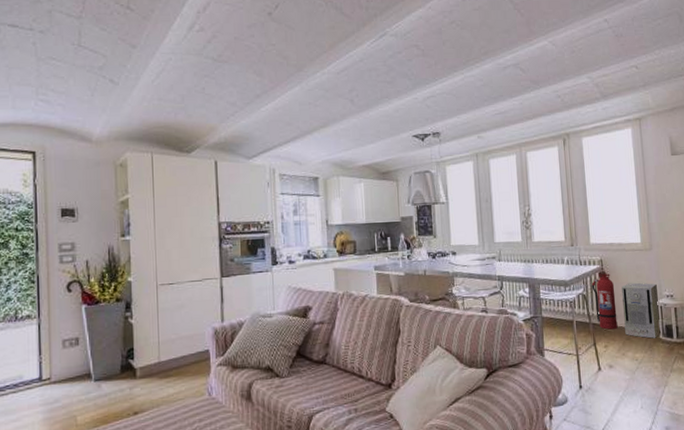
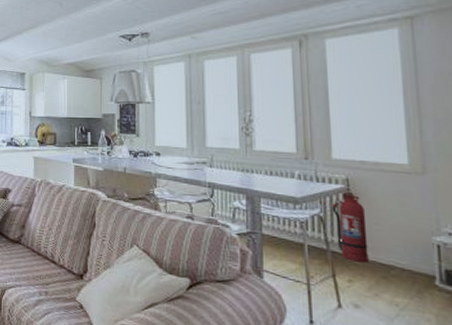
air purifier: present [621,282,661,339] -> none [376,210,437,284]

